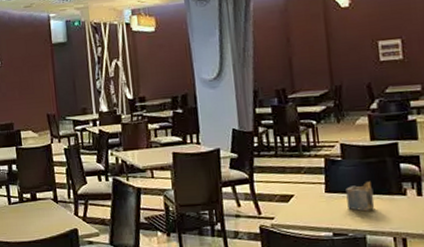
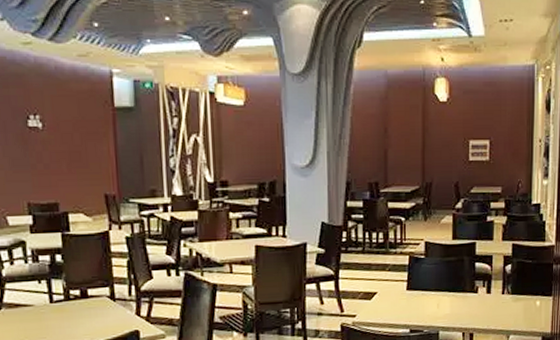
napkin holder: present [346,180,375,212] -> none [425,278,450,309]

